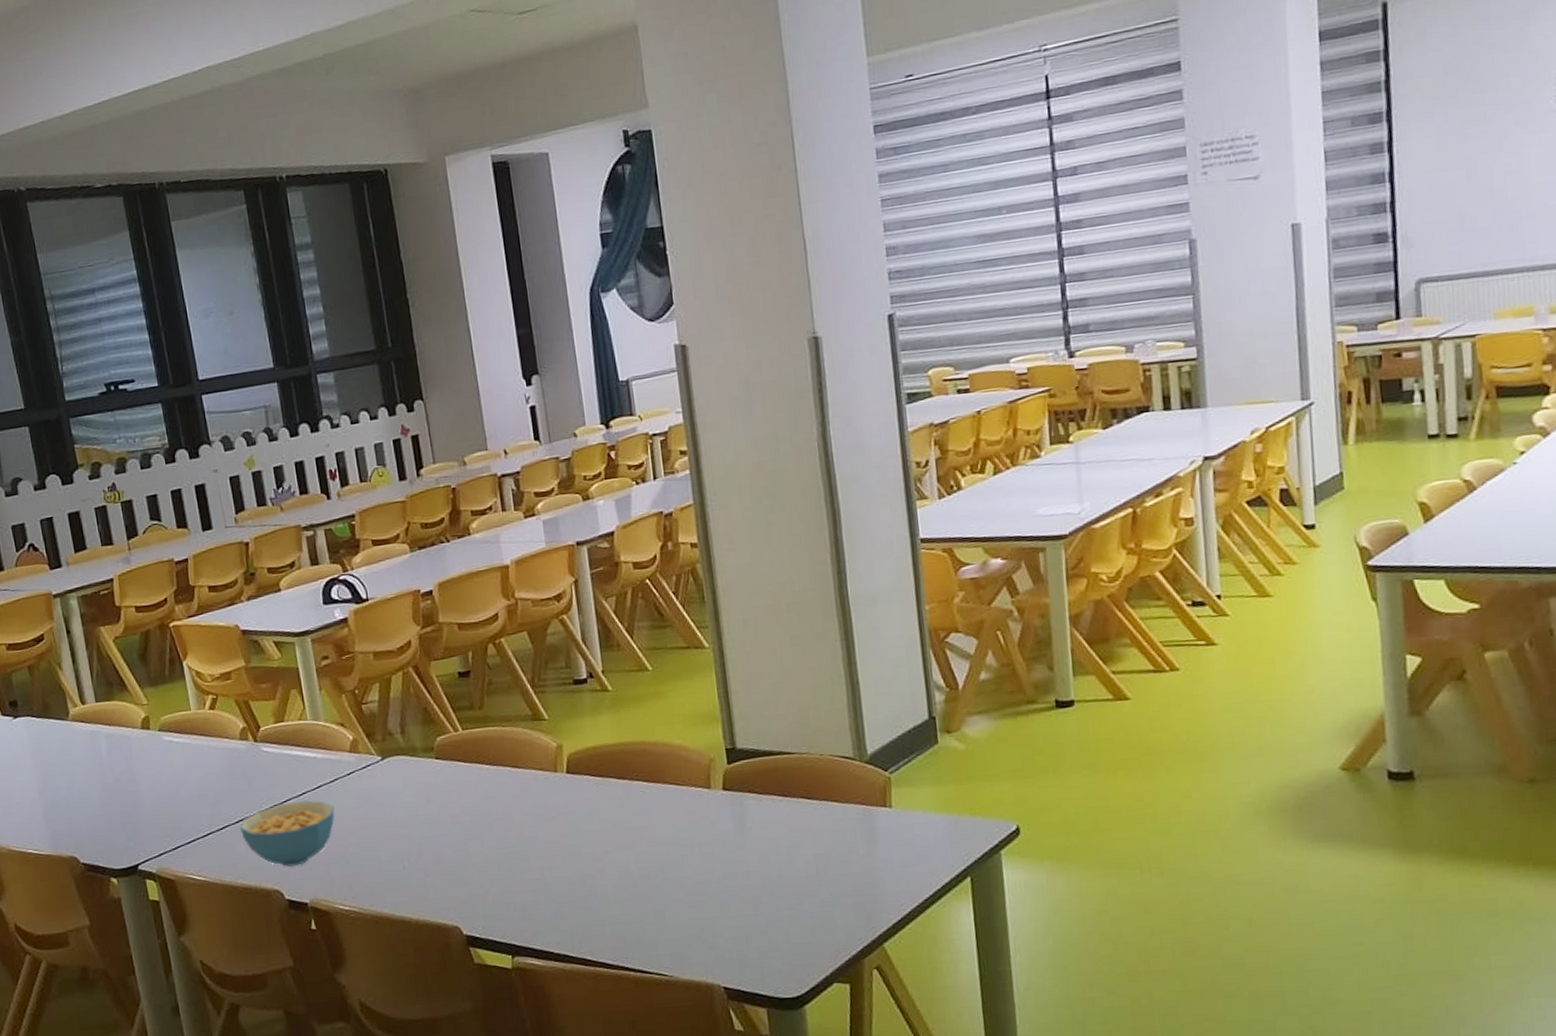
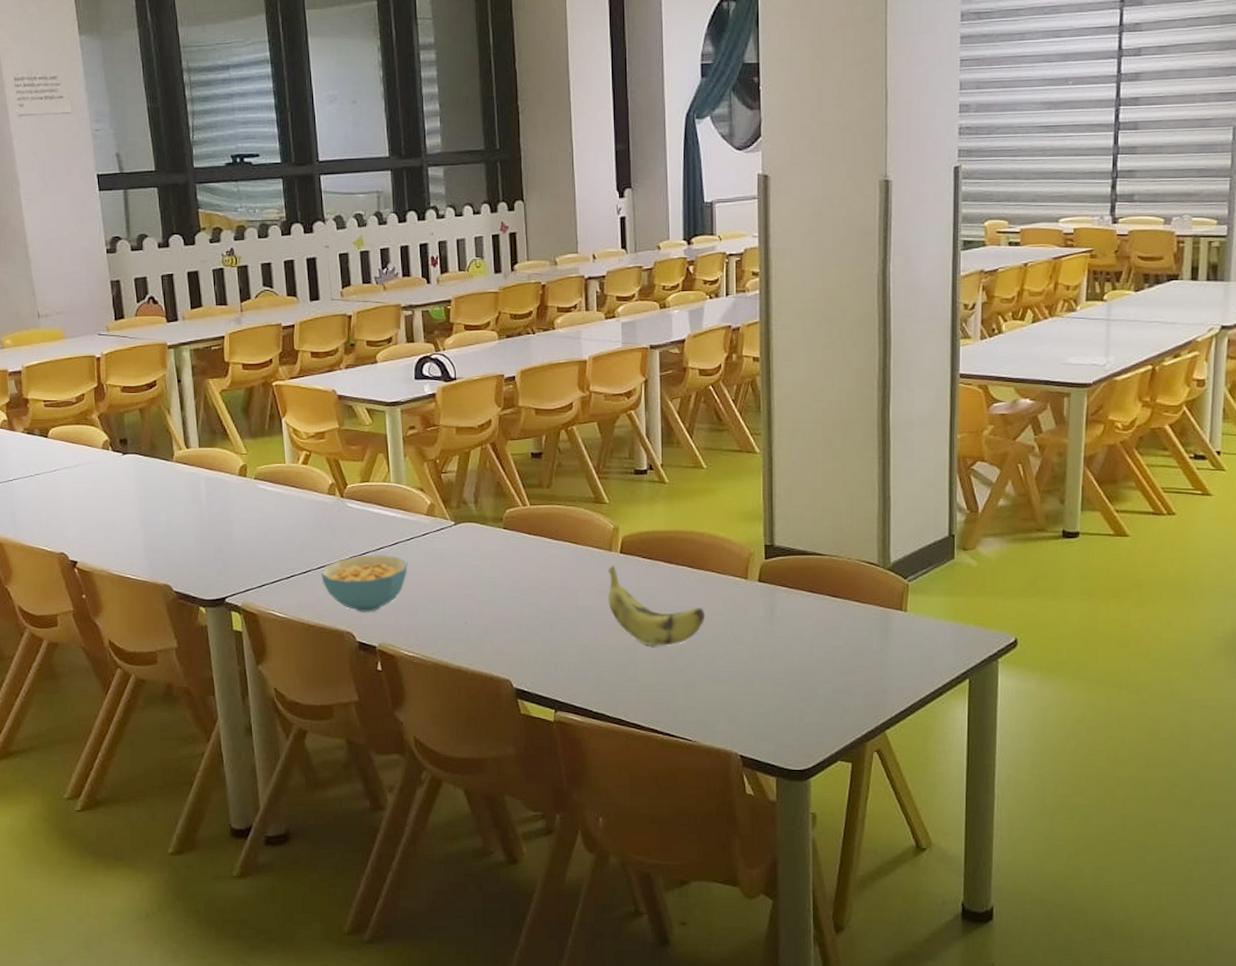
banana: none [555,788,669,873] -> present [608,565,706,646]

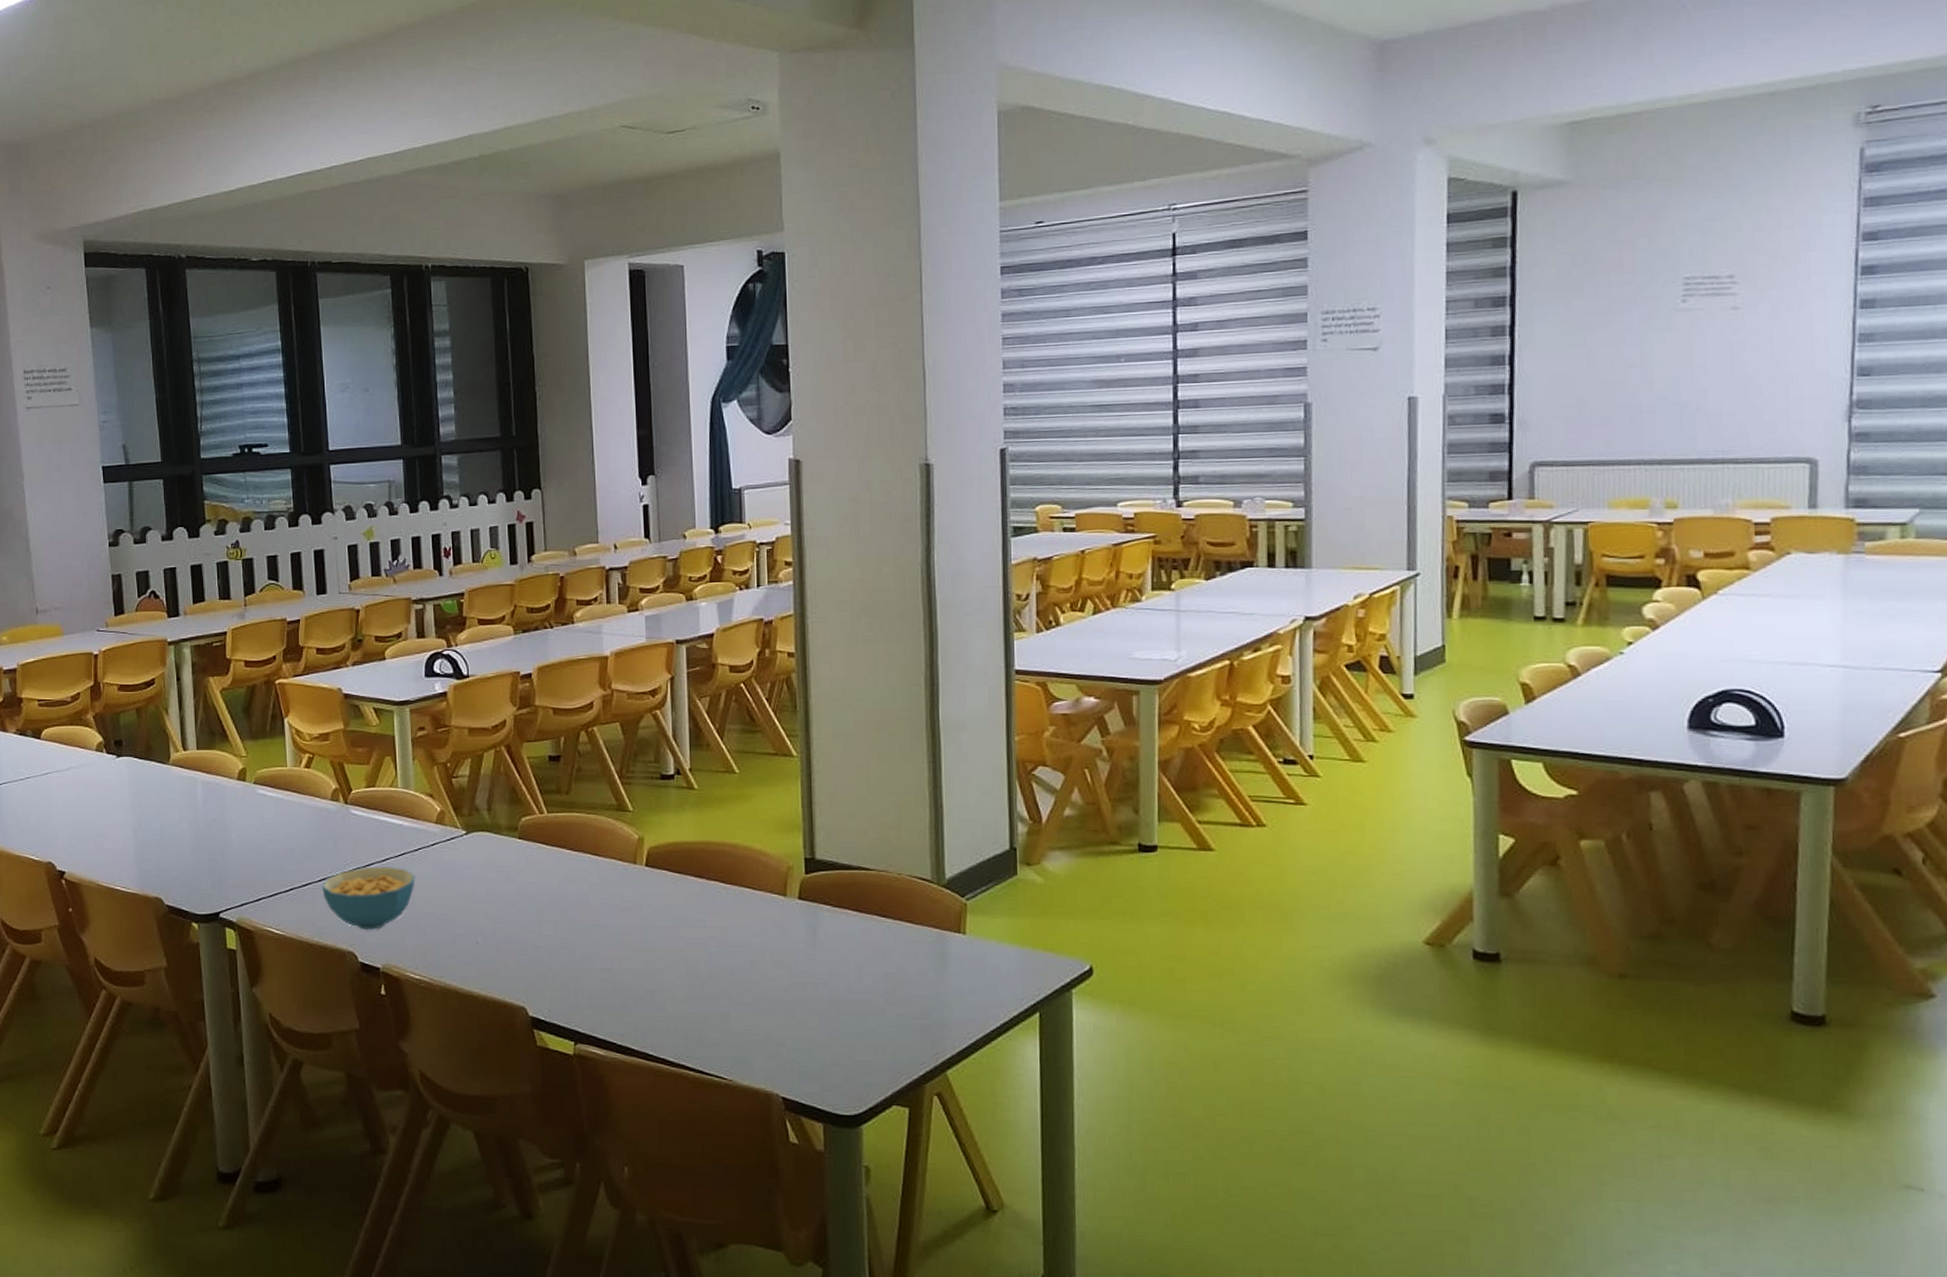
banana: present [608,565,706,646] -> none [632,880,741,971]

